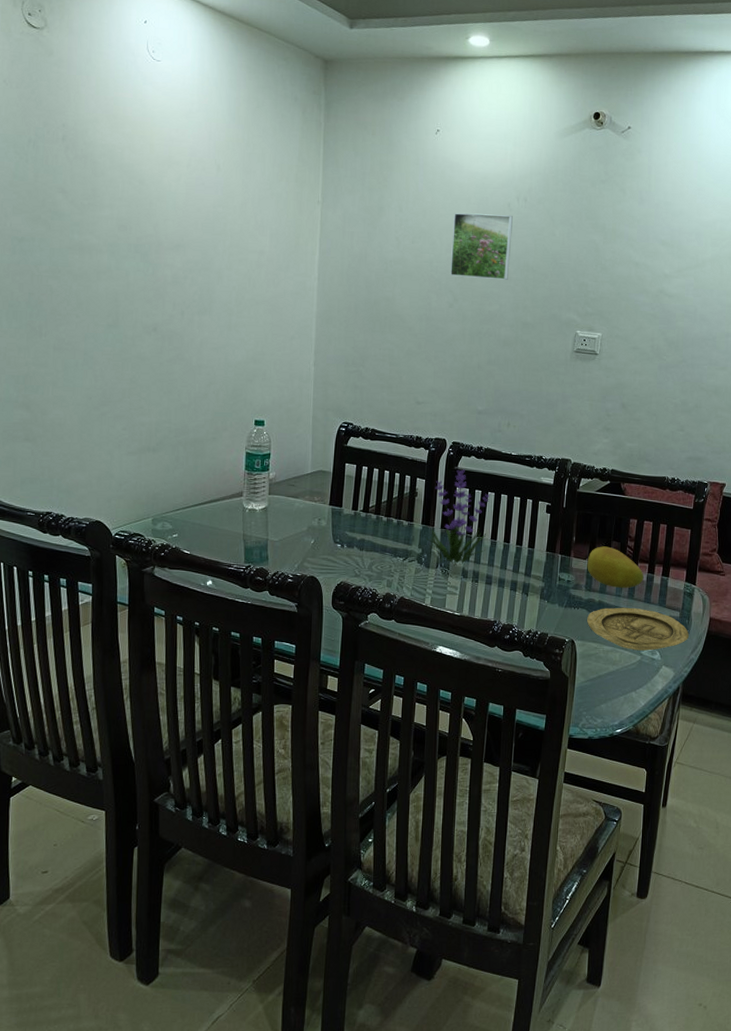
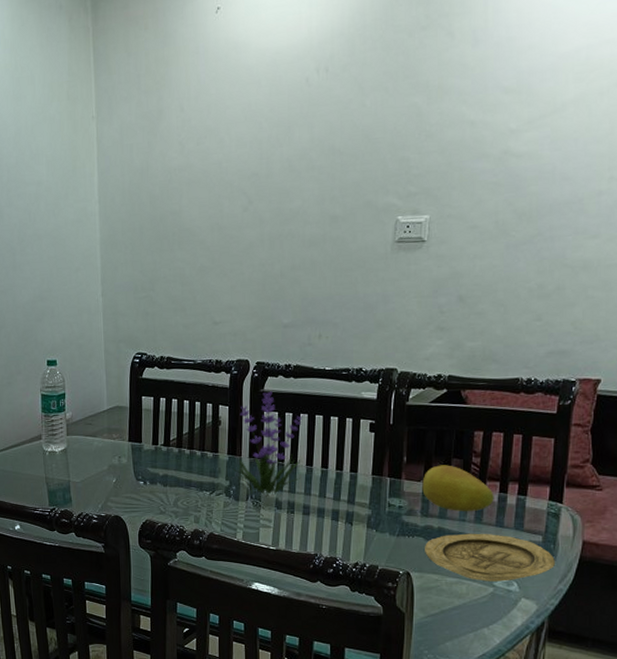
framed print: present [449,212,513,280] -> none [242,91,313,176]

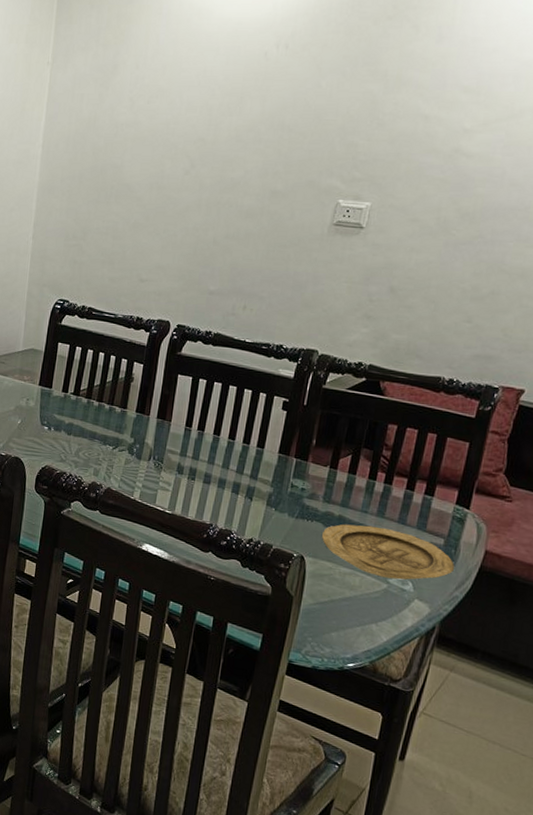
plant: present [233,391,303,496] -> none [140,355,217,460]
fruit: present [422,465,494,511] -> none [327,453,401,505]

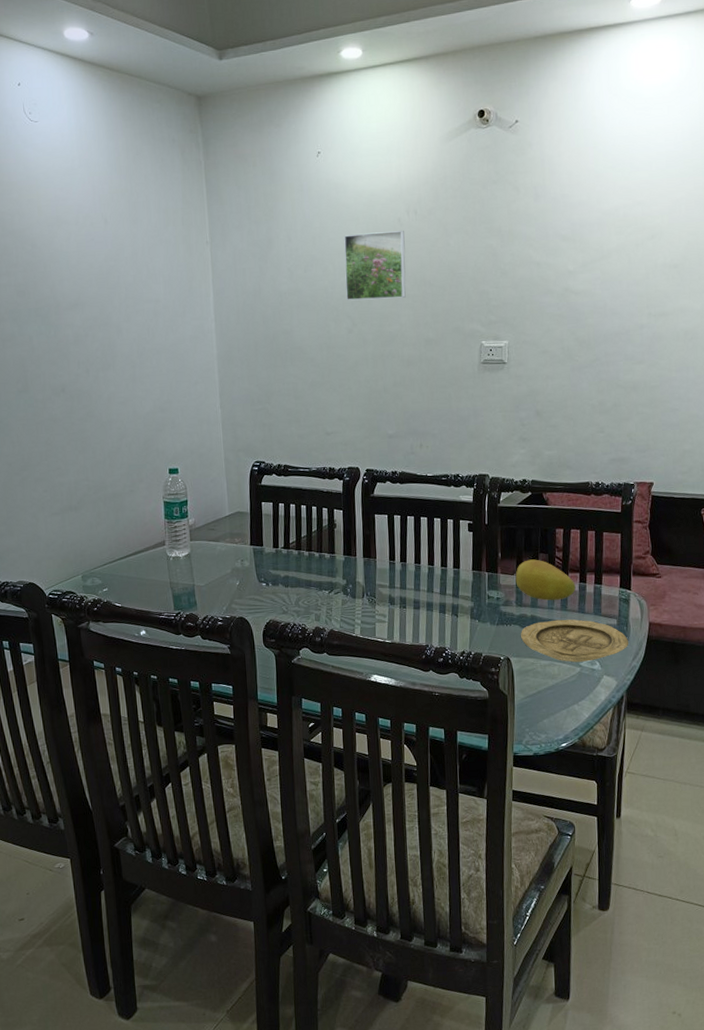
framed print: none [188,65,269,142] -> present [344,230,406,301]
fruit: none [327,453,401,505] -> present [515,559,576,601]

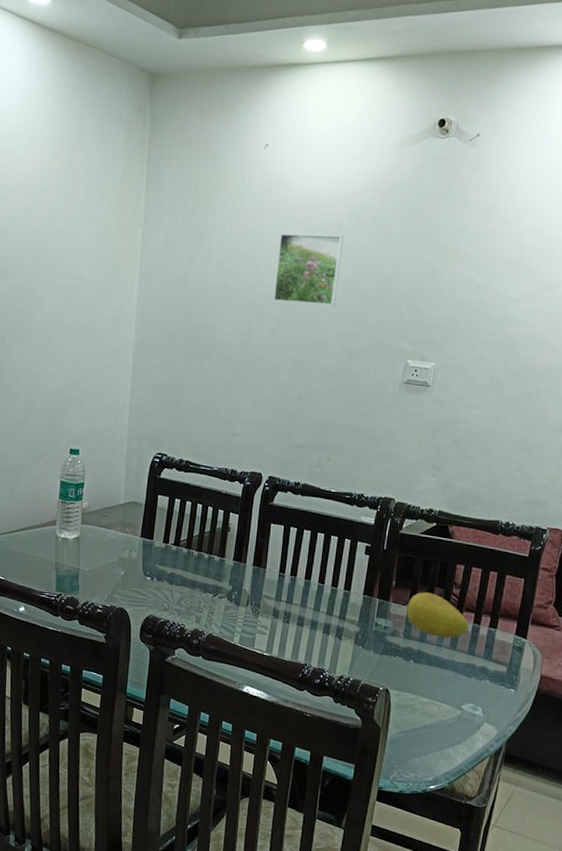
plate: present [521,619,628,663] -> none [404,657,516,706]

